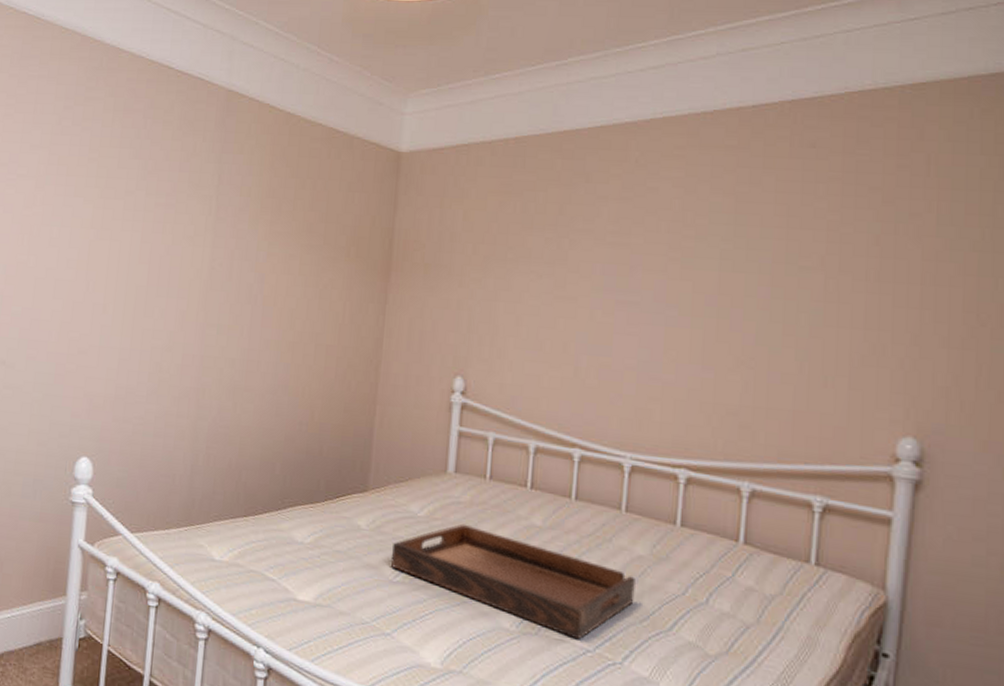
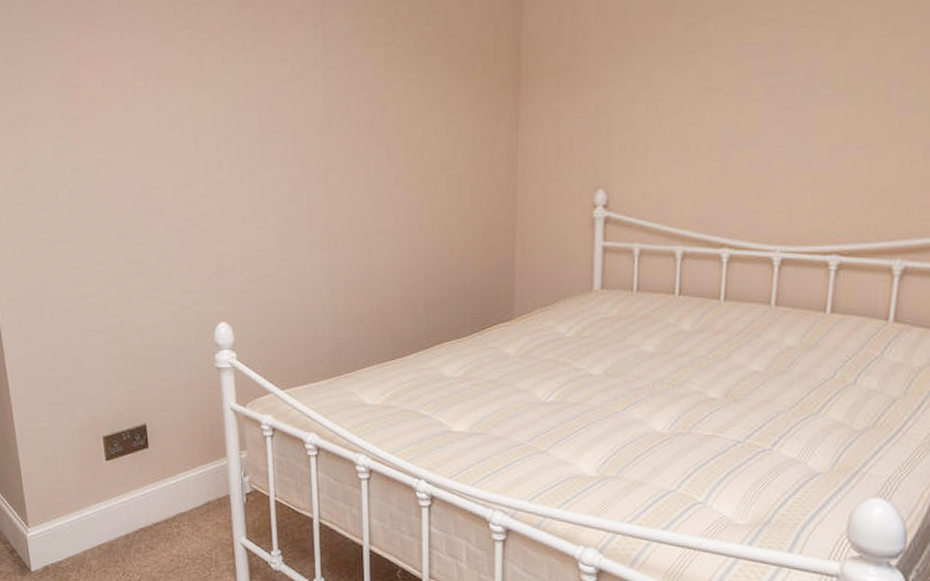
serving tray: present [391,523,635,640] -> none [543,338,785,433]

